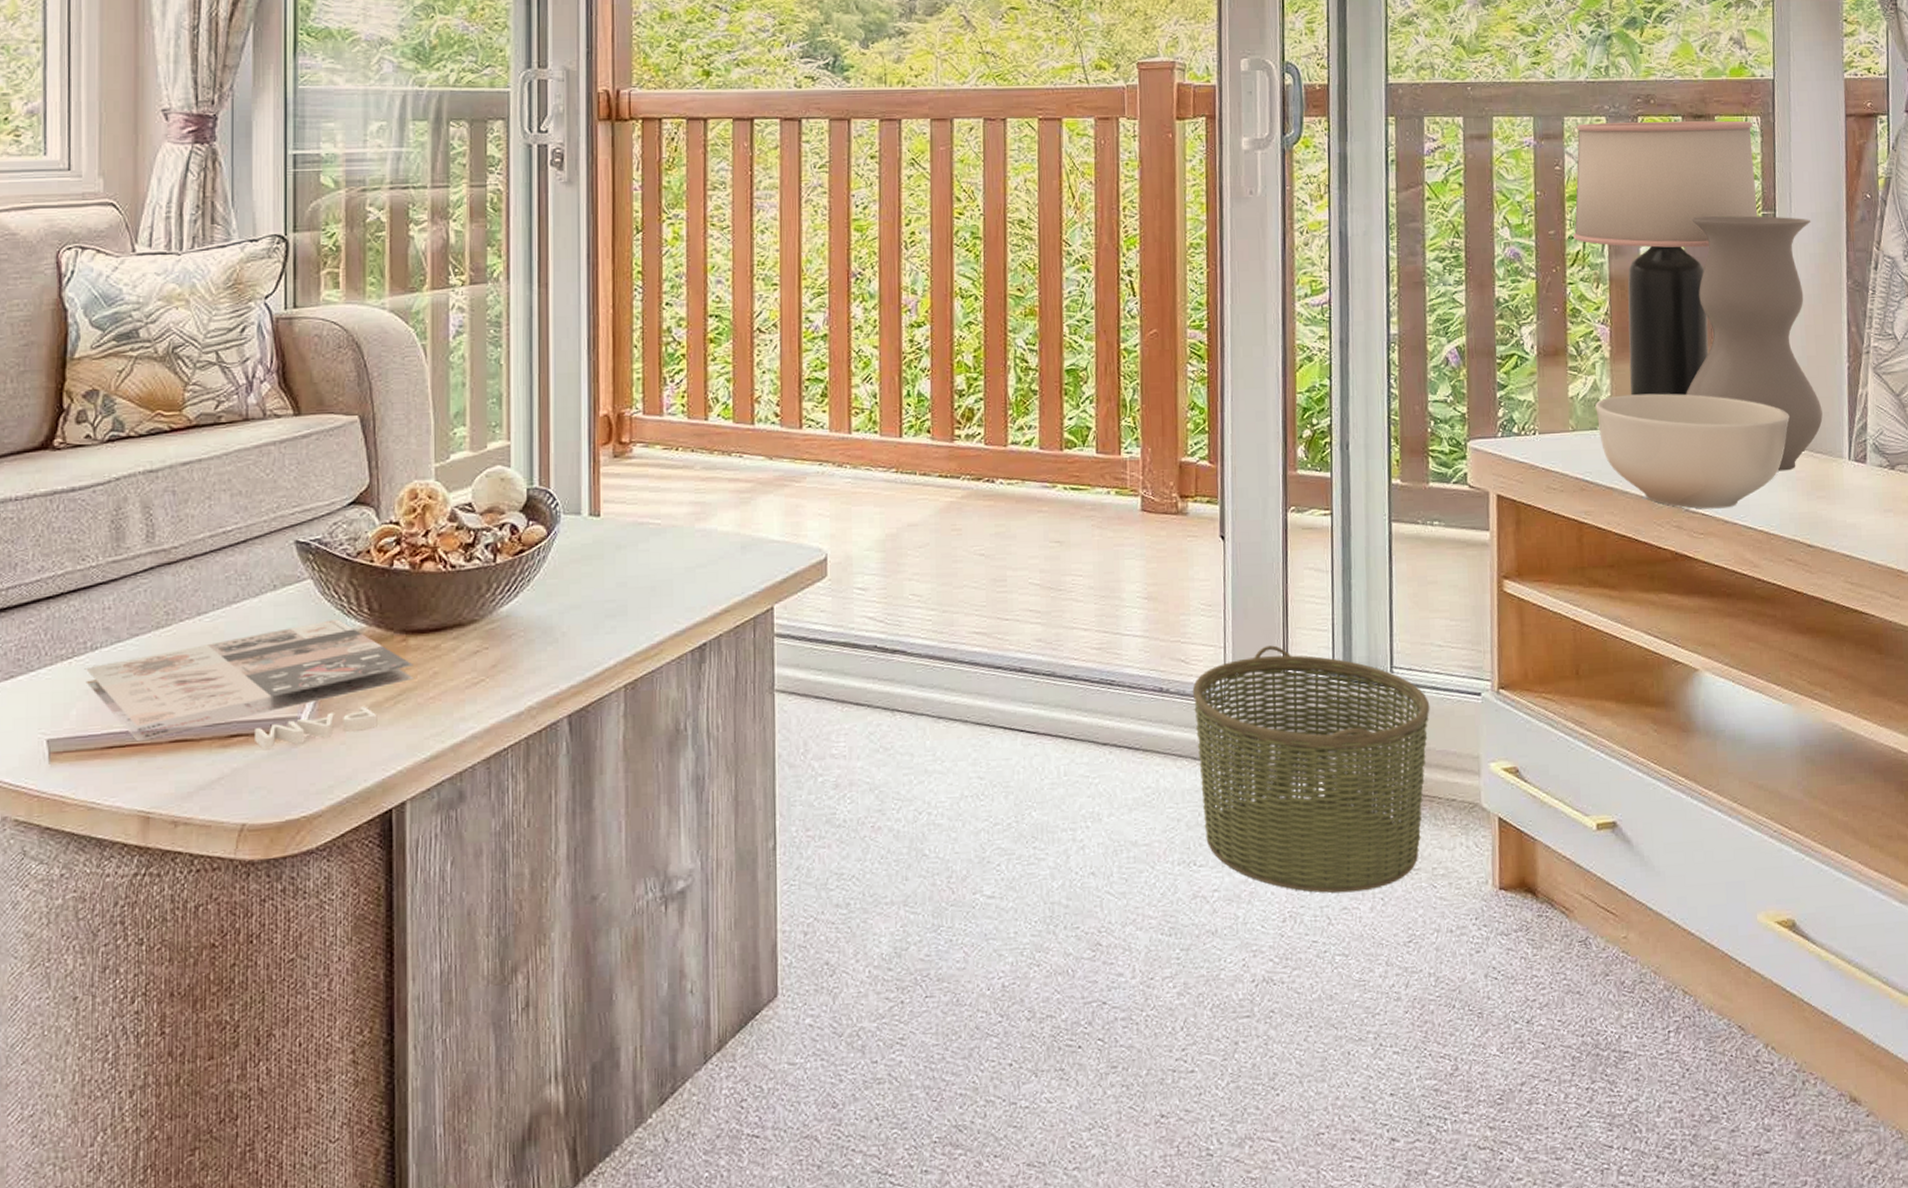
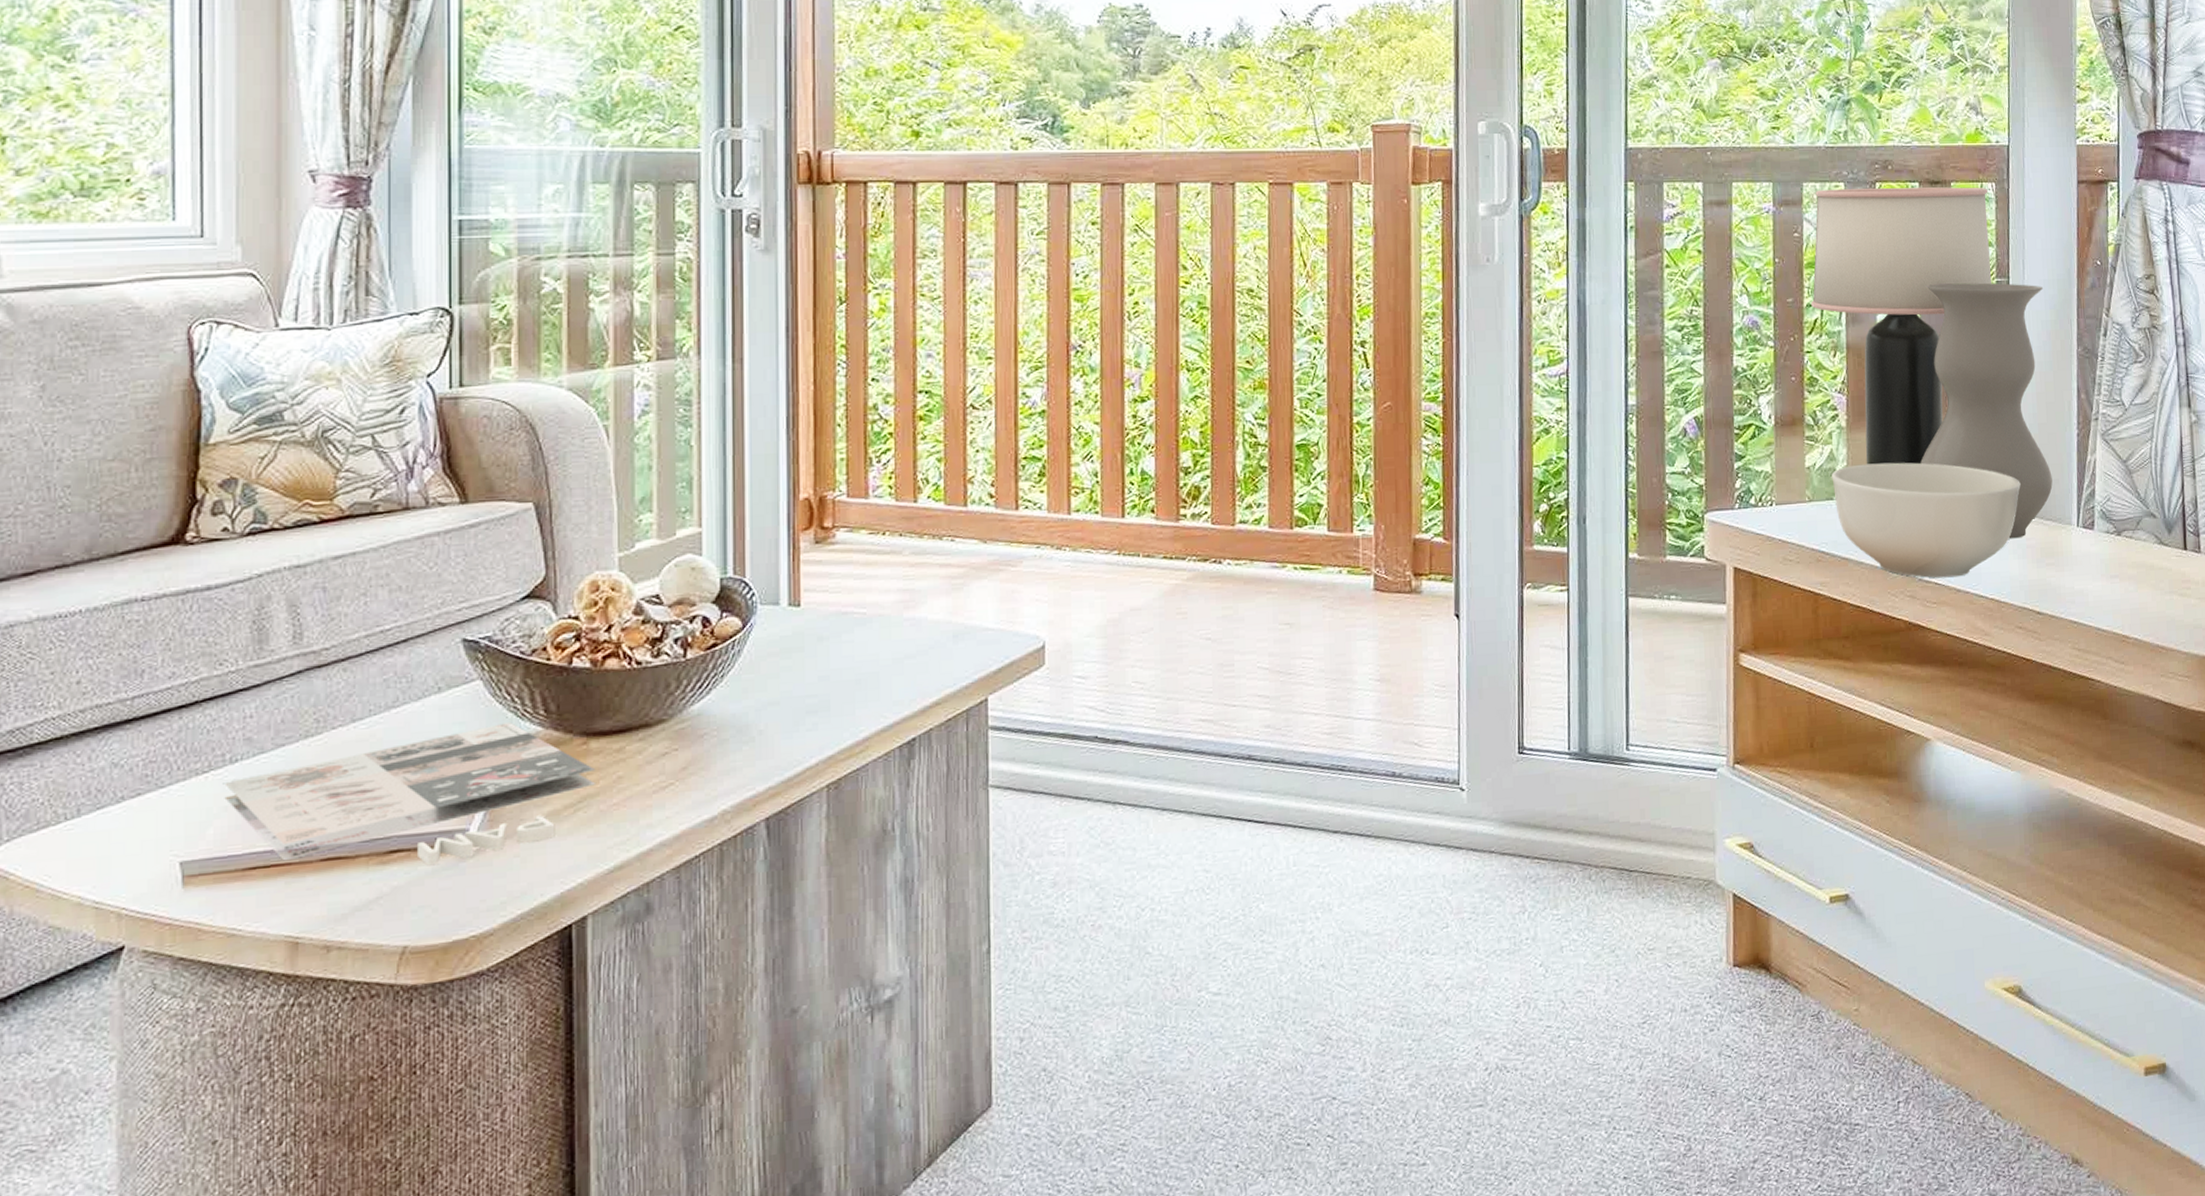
basket: present [1192,645,1430,893] -> none [1425,725,1666,977]

